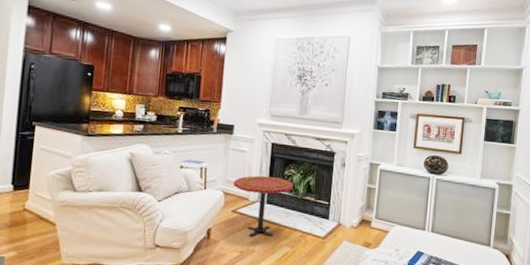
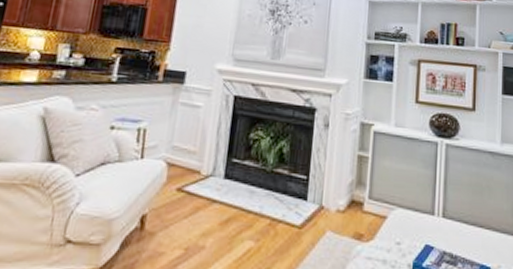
side table: present [233,175,293,237] -> none [180,139,261,227]

